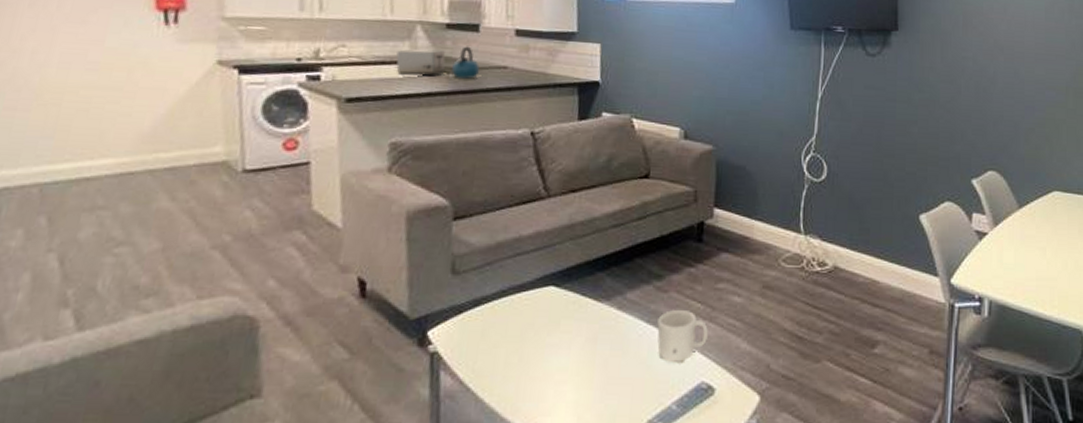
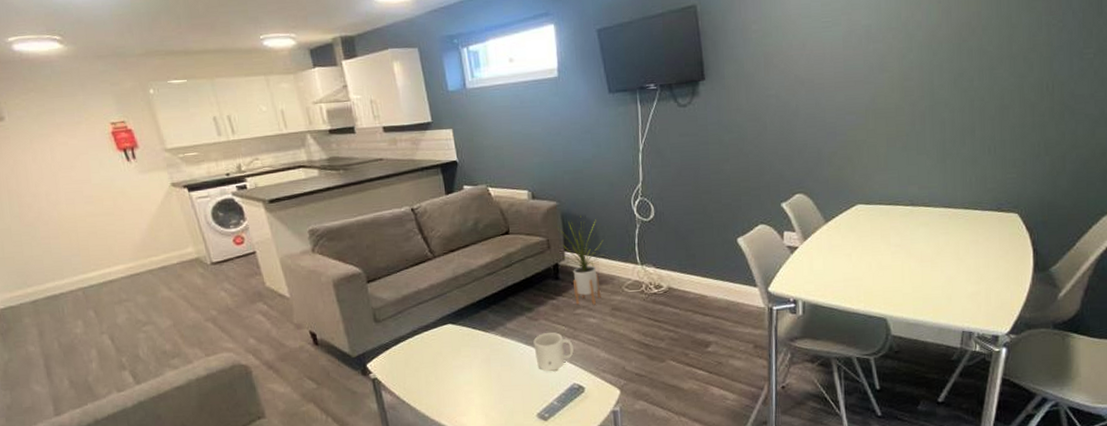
toaster: present [396,49,446,77] -> none [297,152,337,177]
kettle: present [452,46,481,79] -> none [341,146,363,173]
house plant: none [708,165,763,279] -> present [557,215,604,305]

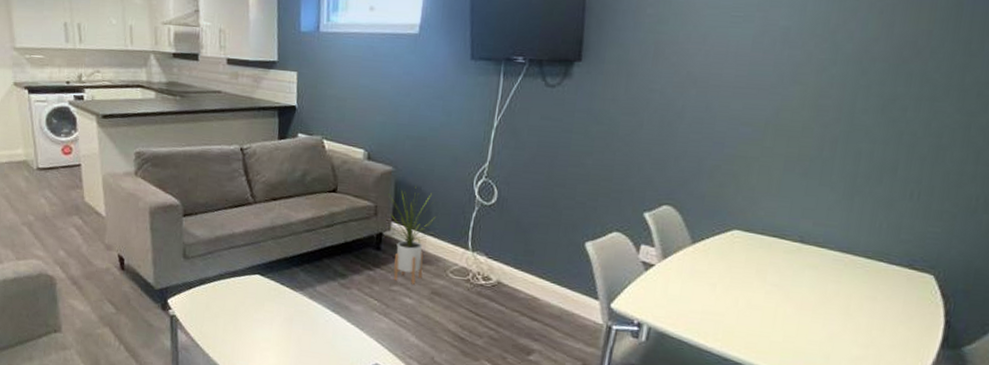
mug: present [533,332,574,372] -> none [340,303,383,346]

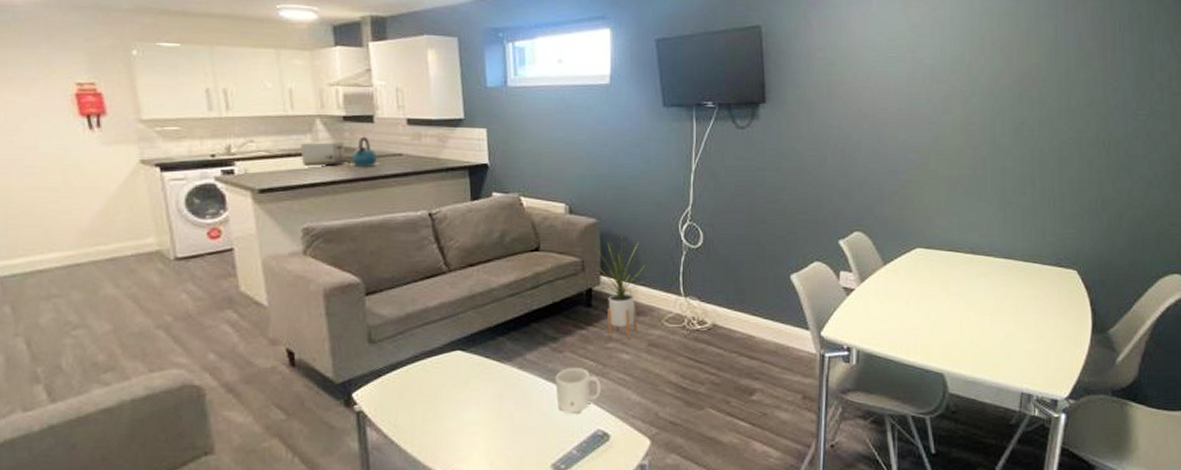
toaster: none [136,75,174,99] -> present [300,141,346,167]
kettle: none [178,73,200,101] -> present [352,136,378,167]
mug: none [340,303,383,346] -> present [555,367,601,415]

